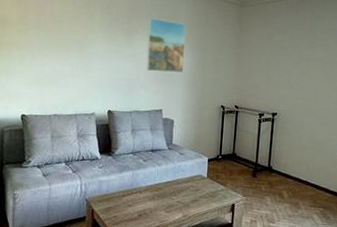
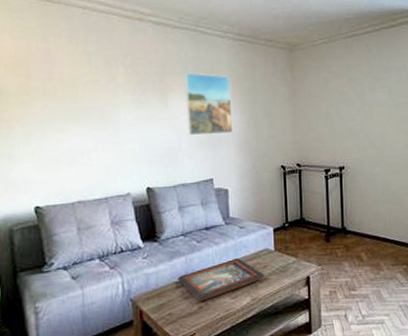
decorative tray: none [125,178,197,211] -> present [178,257,265,302]

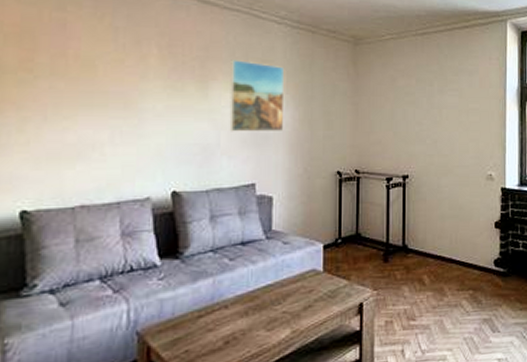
decorative tray: present [178,257,265,302] -> none [201,279,310,335]

